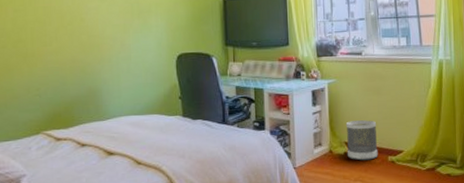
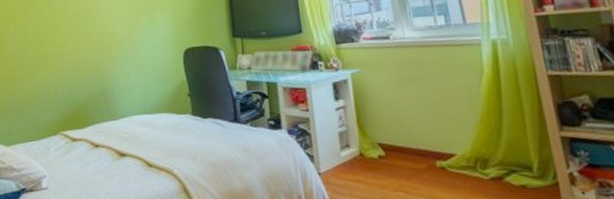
wastebasket: present [345,120,378,161] -> none [377,116,423,166]

